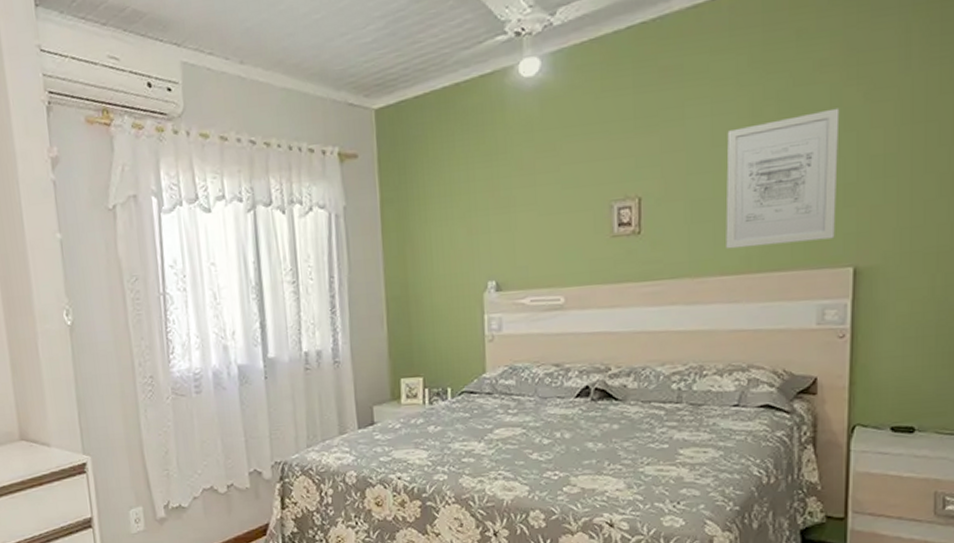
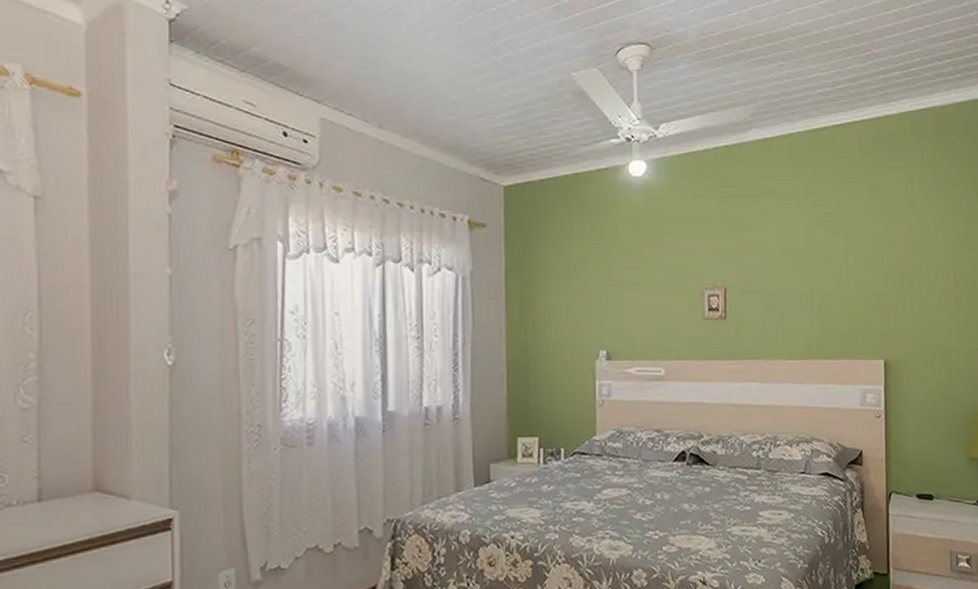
wall art: present [725,108,840,250] -> none [790,233,870,338]

